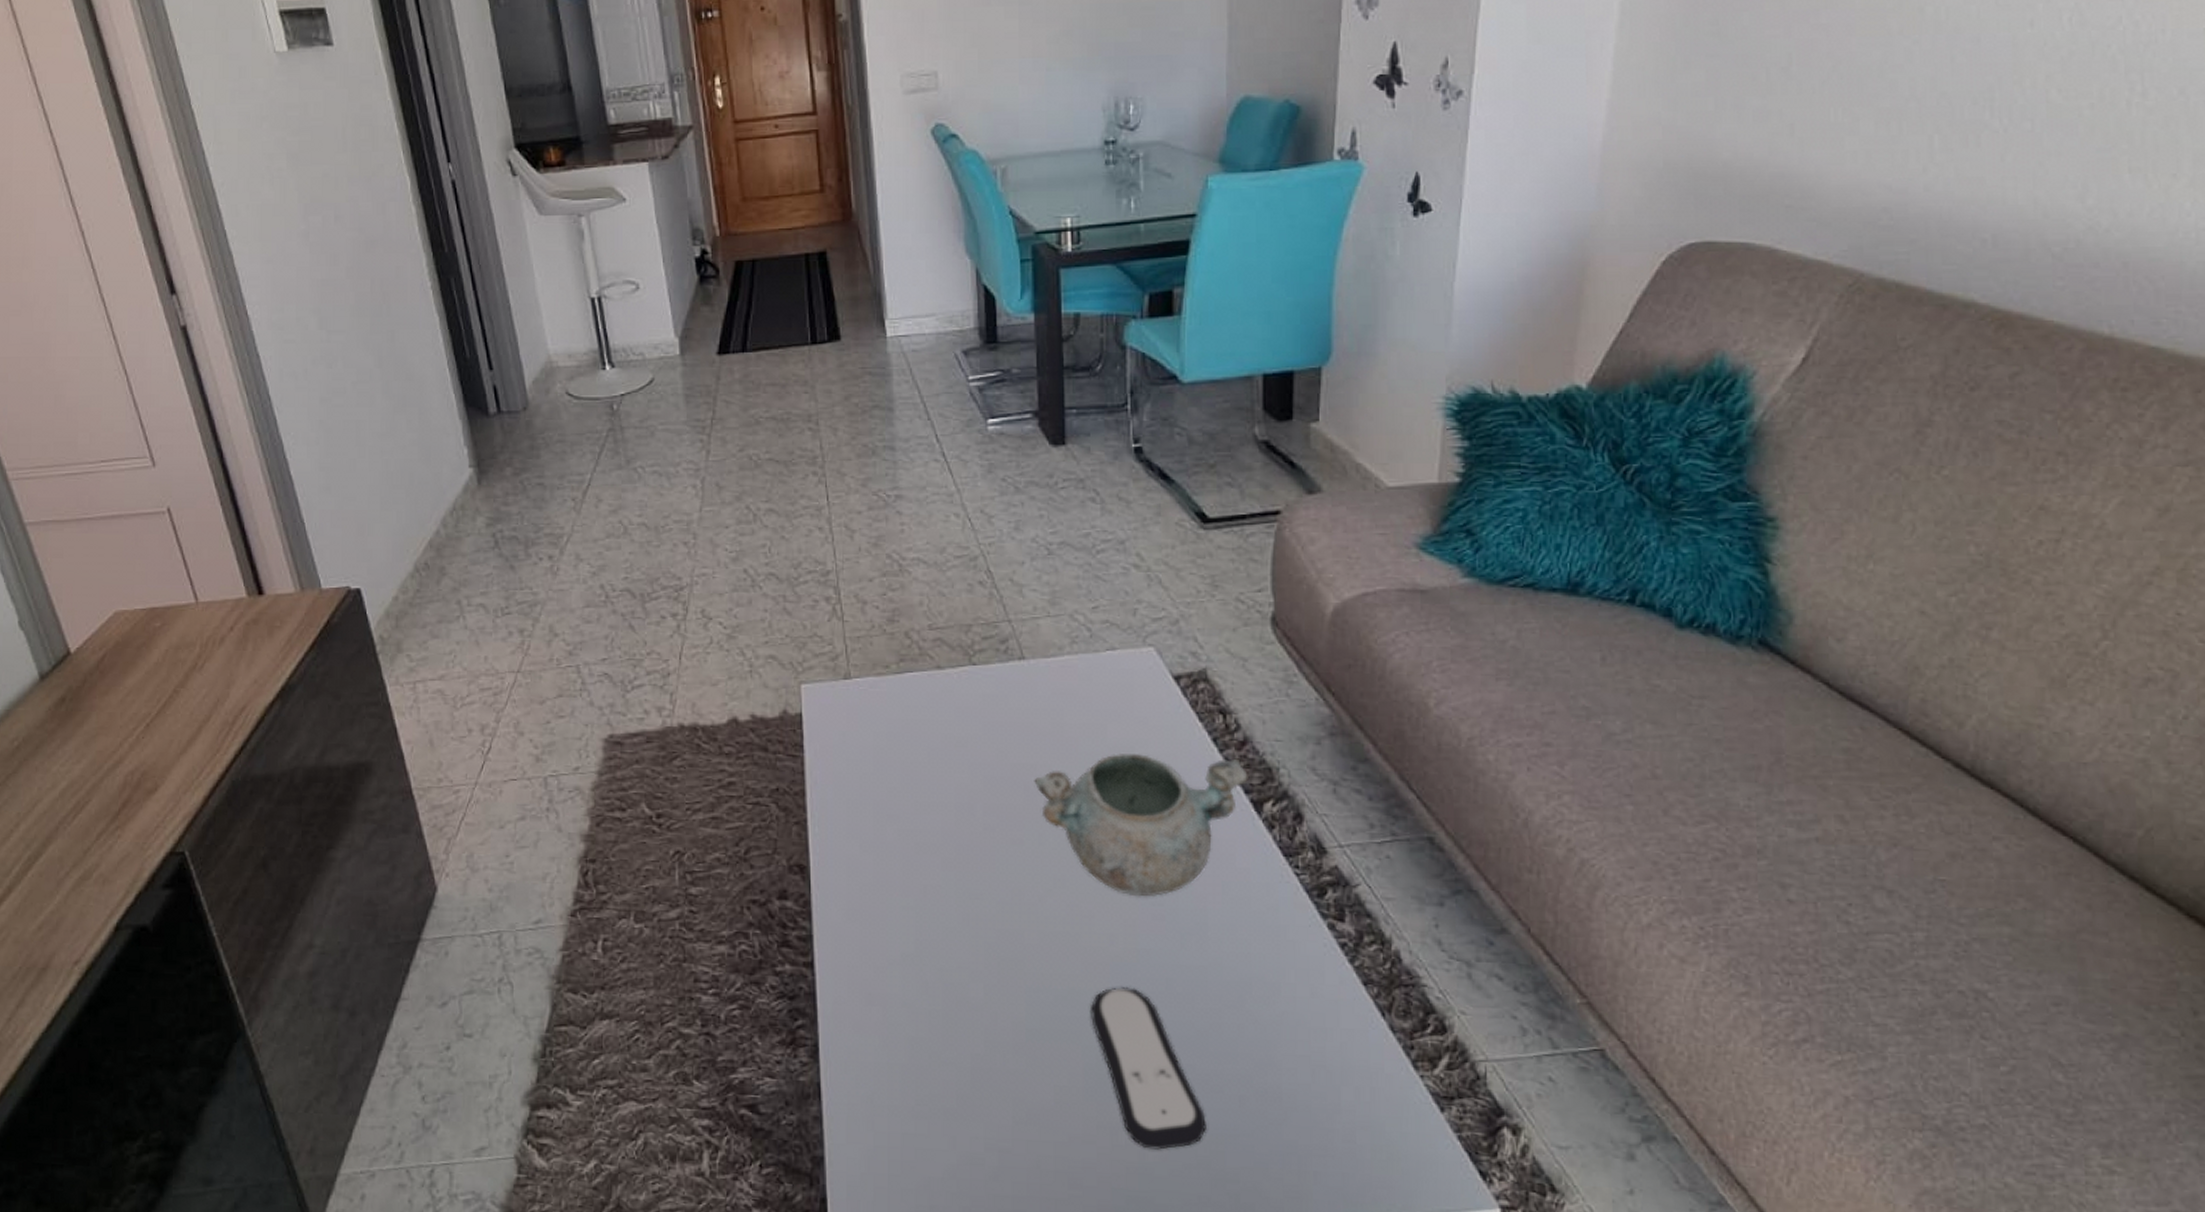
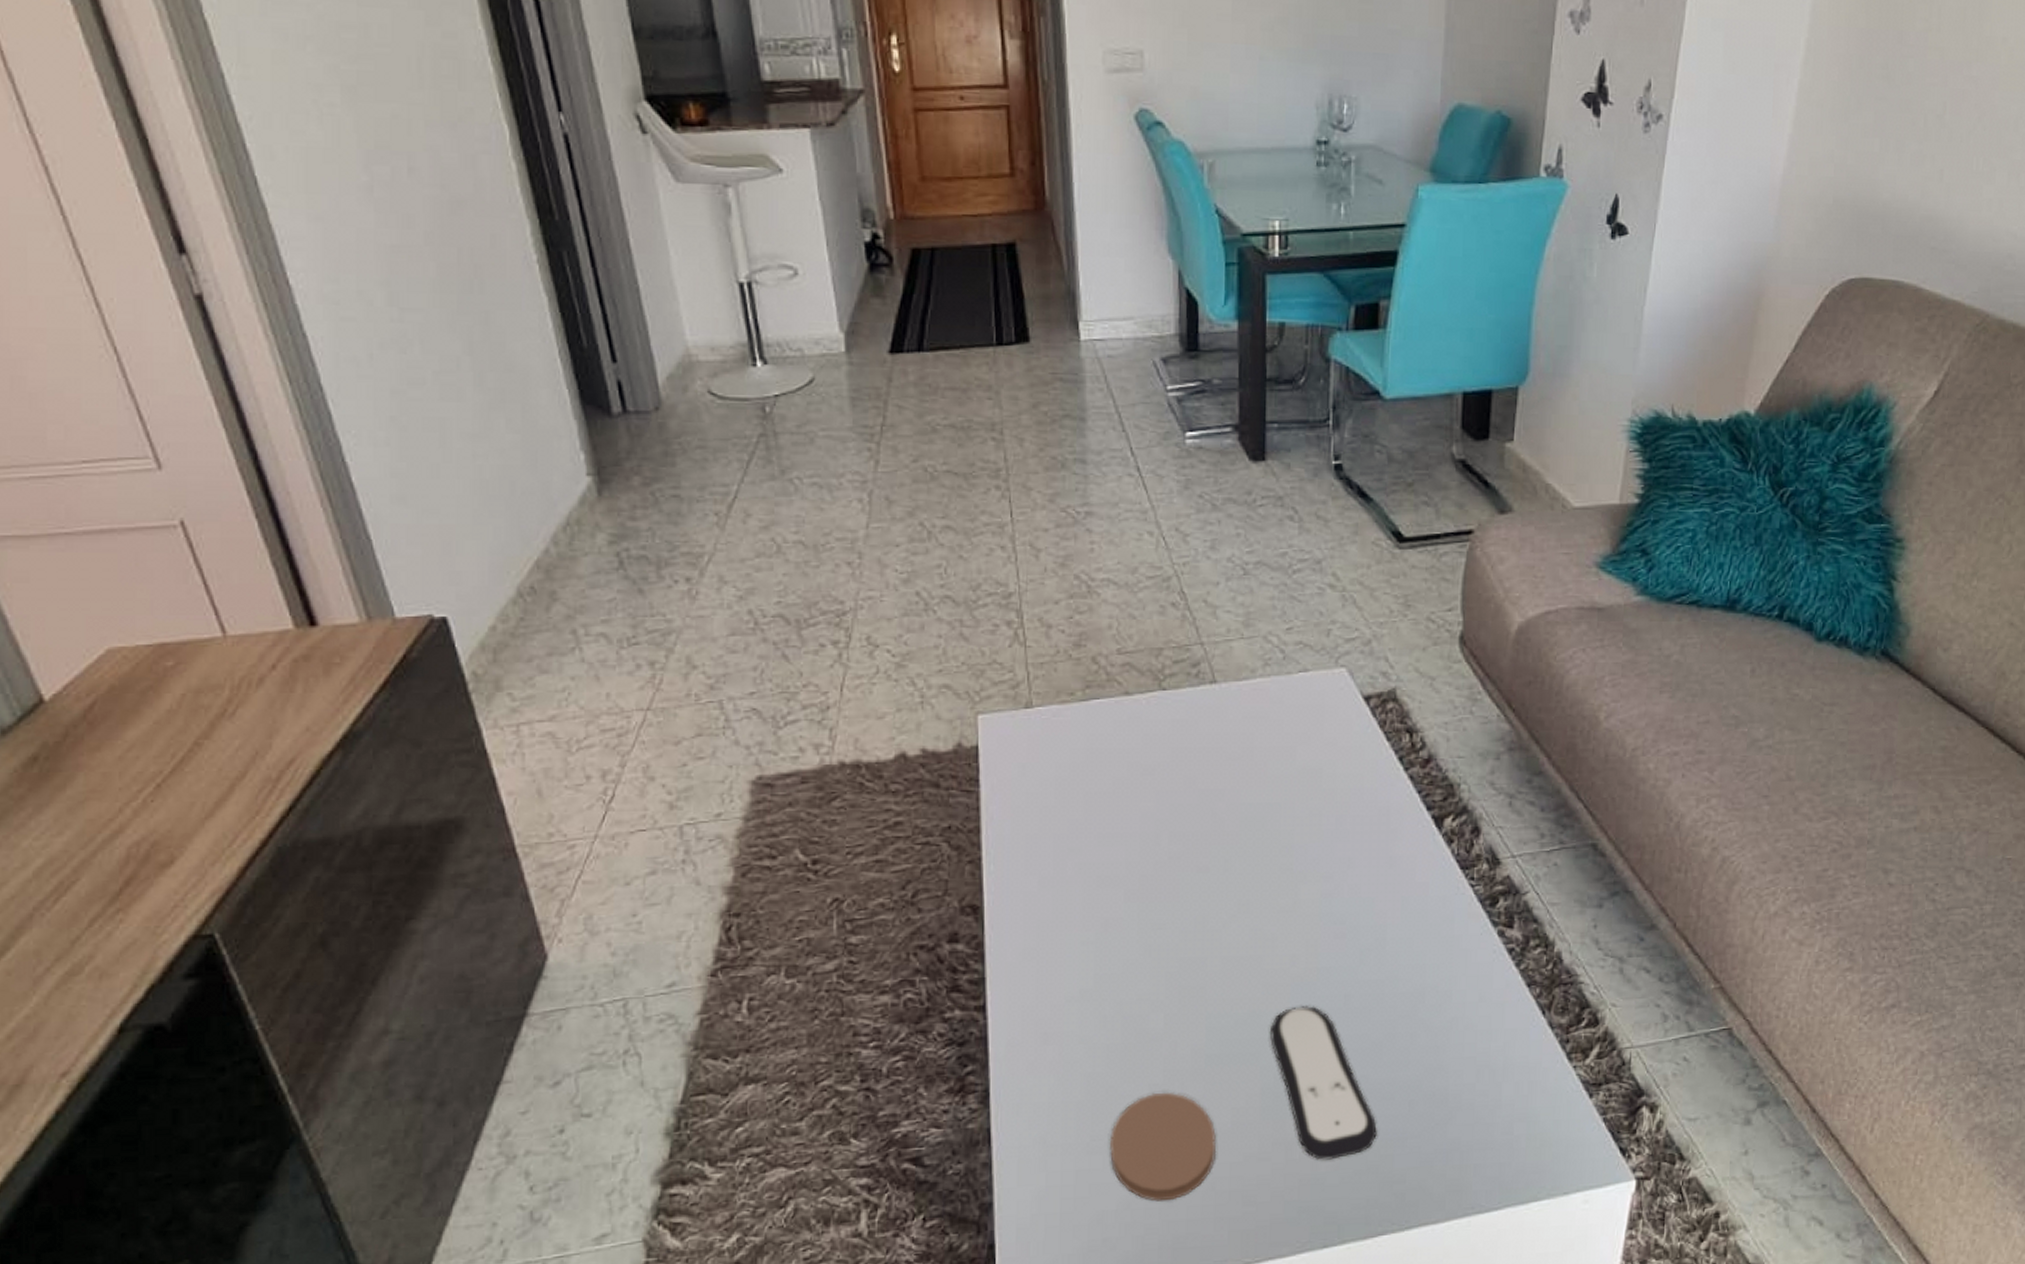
coaster: none [933,1062,1041,1174] -> present [1109,1092,1217,1201]
decorative bowl: present [1034,754,1248,897] -> none [1221,776,1431,917]

